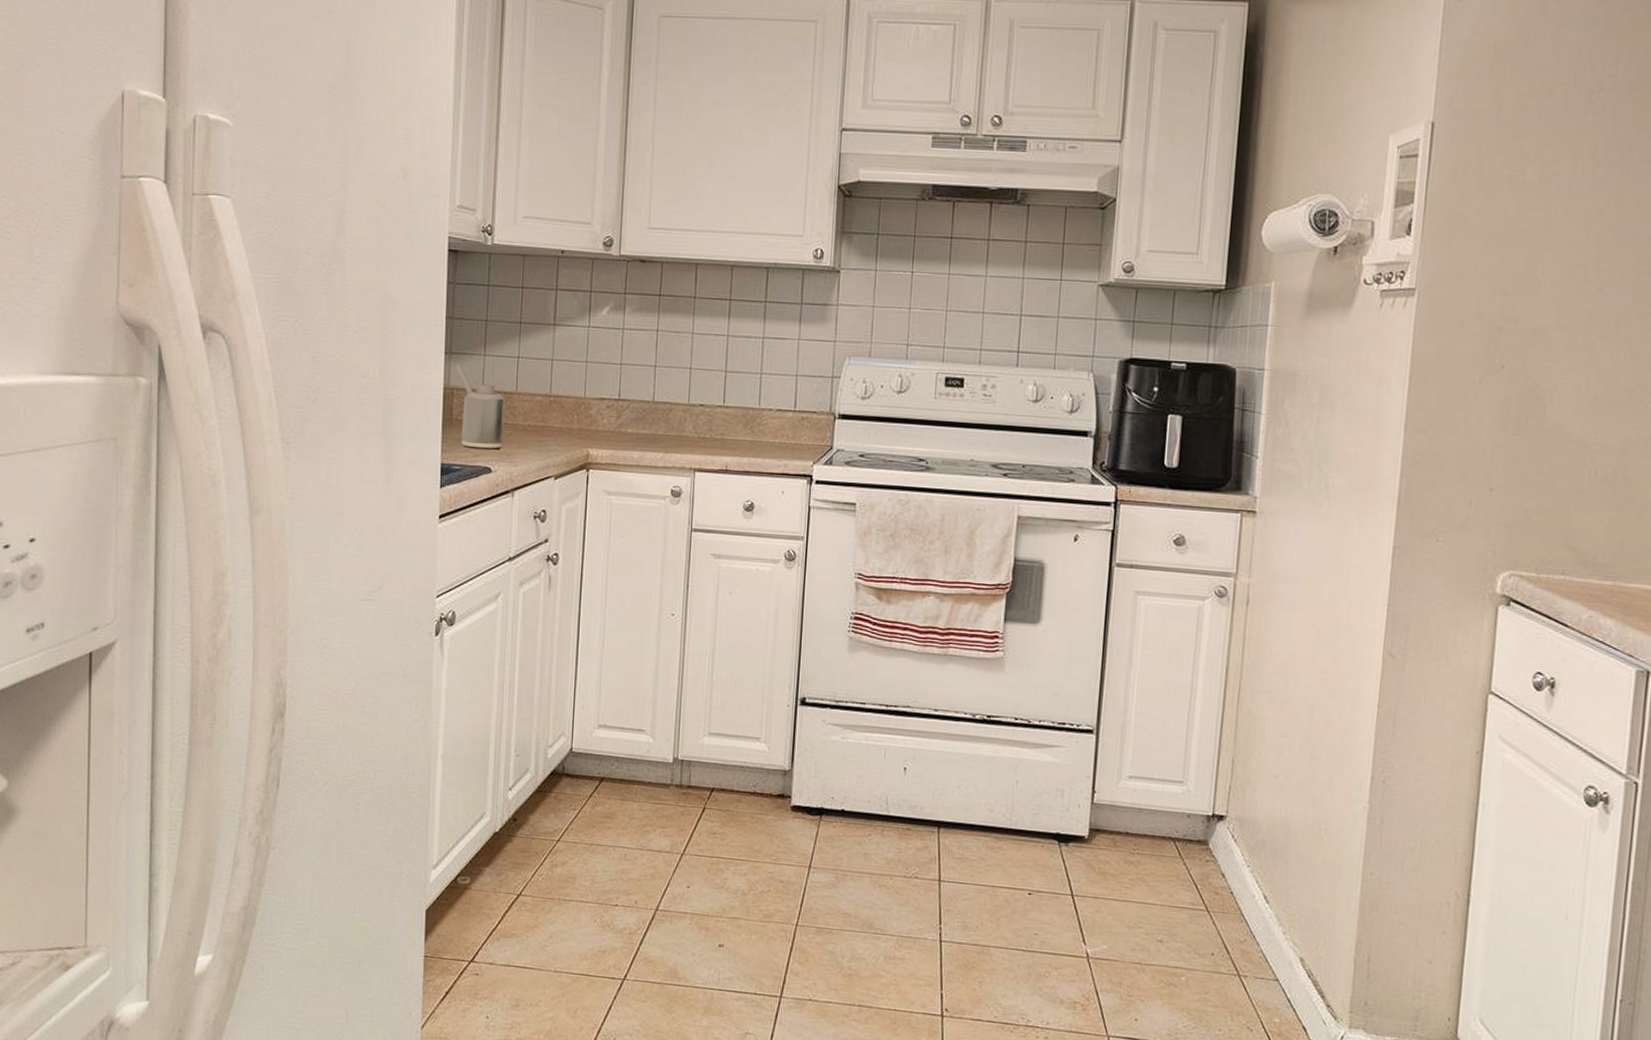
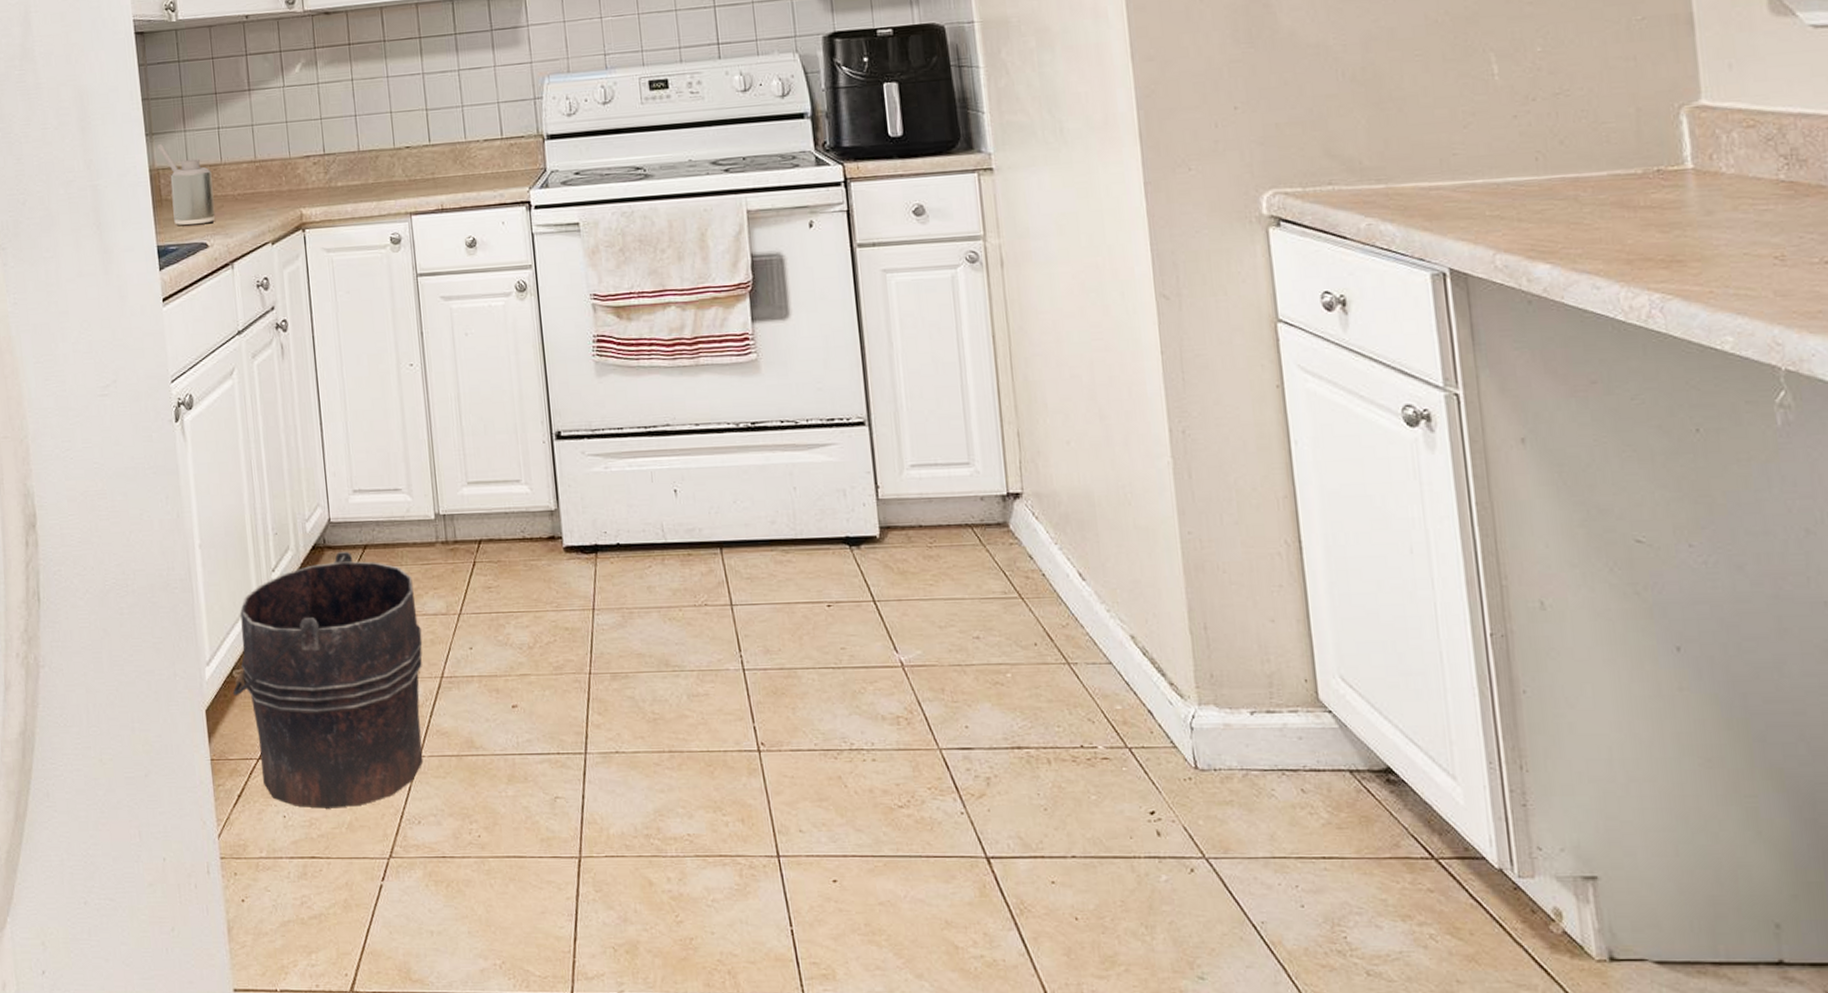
bucket: none [454,780,644,1017] -> present [232,551,423,809]

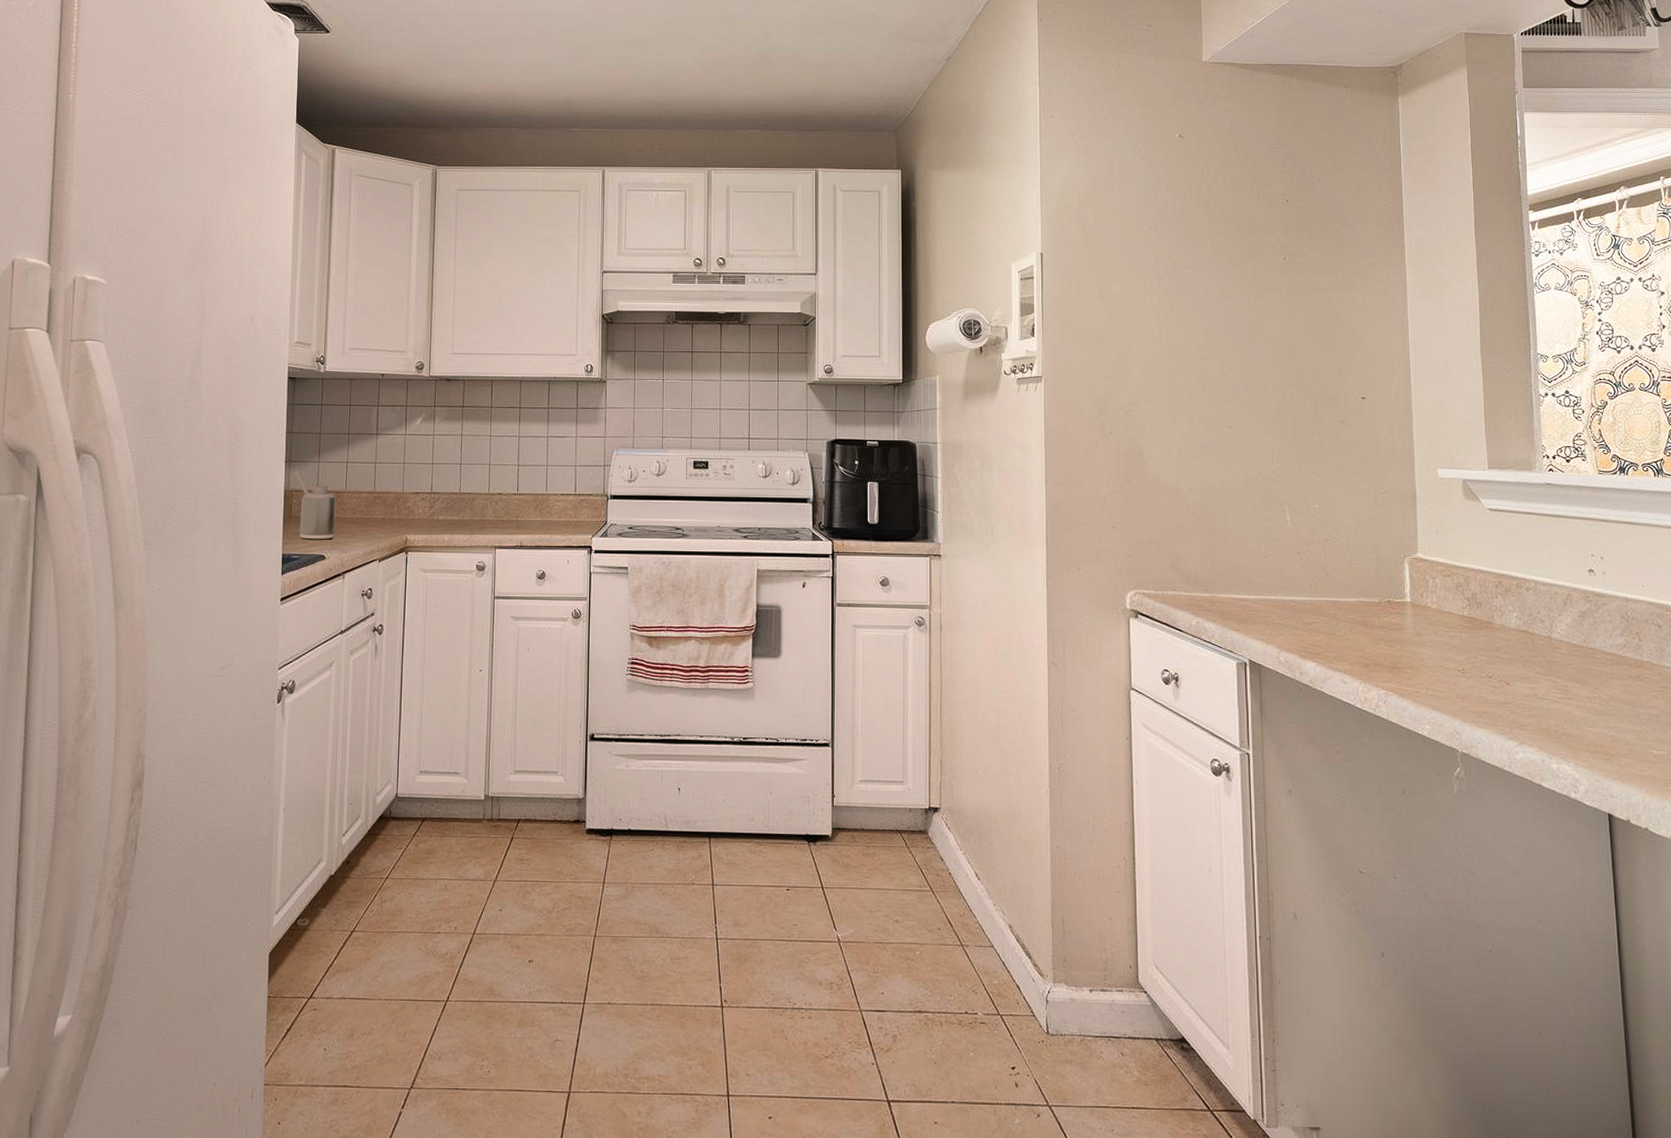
bucket: present [232,551,423,809] -> none [295,822,462,1044]

